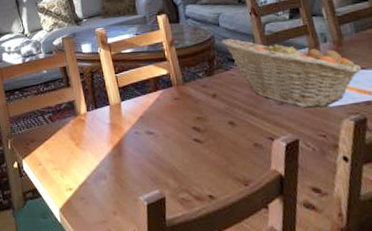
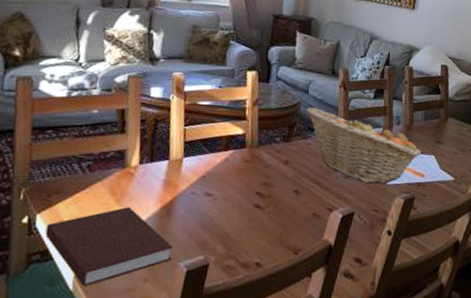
notebook: none [31,149,132,219] -> present [45,207,173,287]

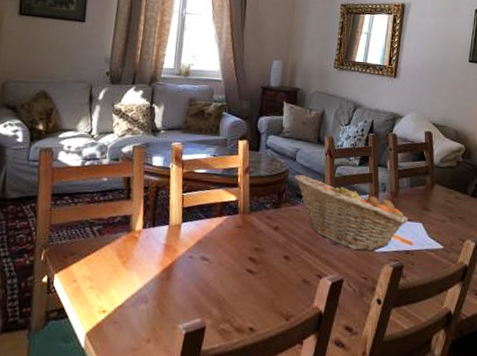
notebook: present [45,207,173,287] -> none [61,269,173,345]

